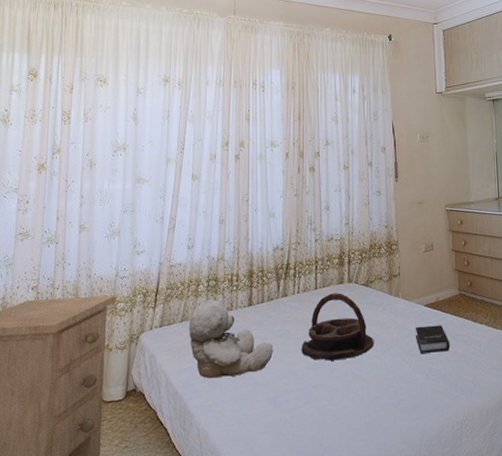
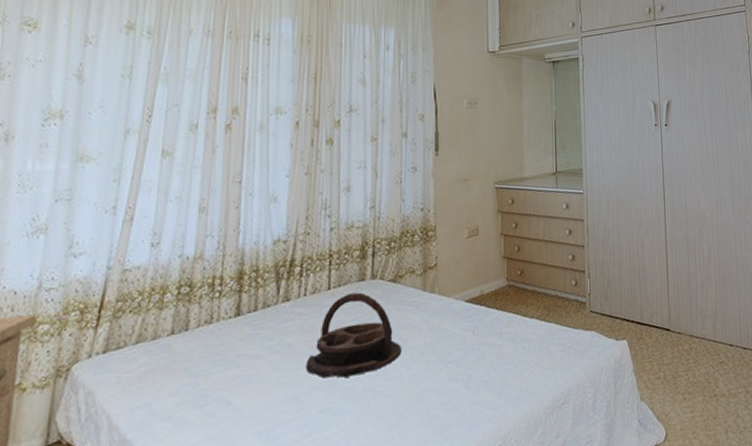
teddy bear: present [189,299,274,379] -> none [147,311,268,416]
hardback book: present [415,325,450,354] -> none [453,323,495,360]

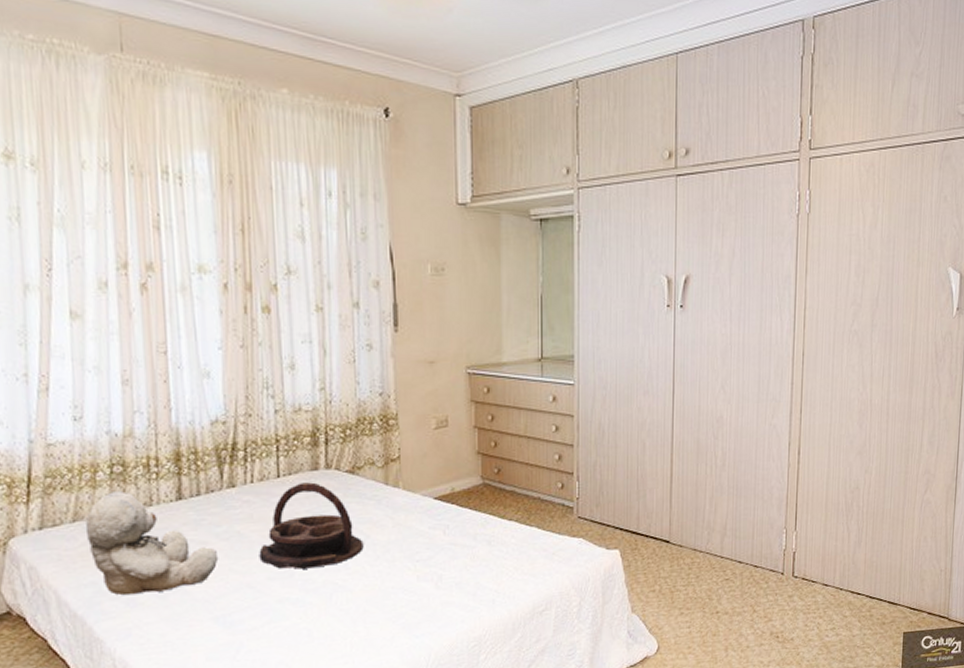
teddy bear: none [147,311,268,416] -> present [86,491,219,596]

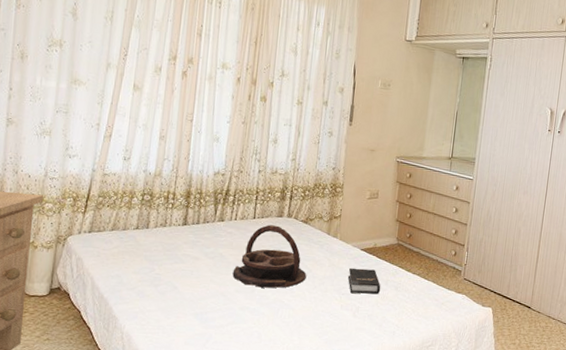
teddy bear: present [86,491,219,596] -> none [119,213,205,289]
hardback book: none [420,522,468,559] -> present [347,267,381,294]

